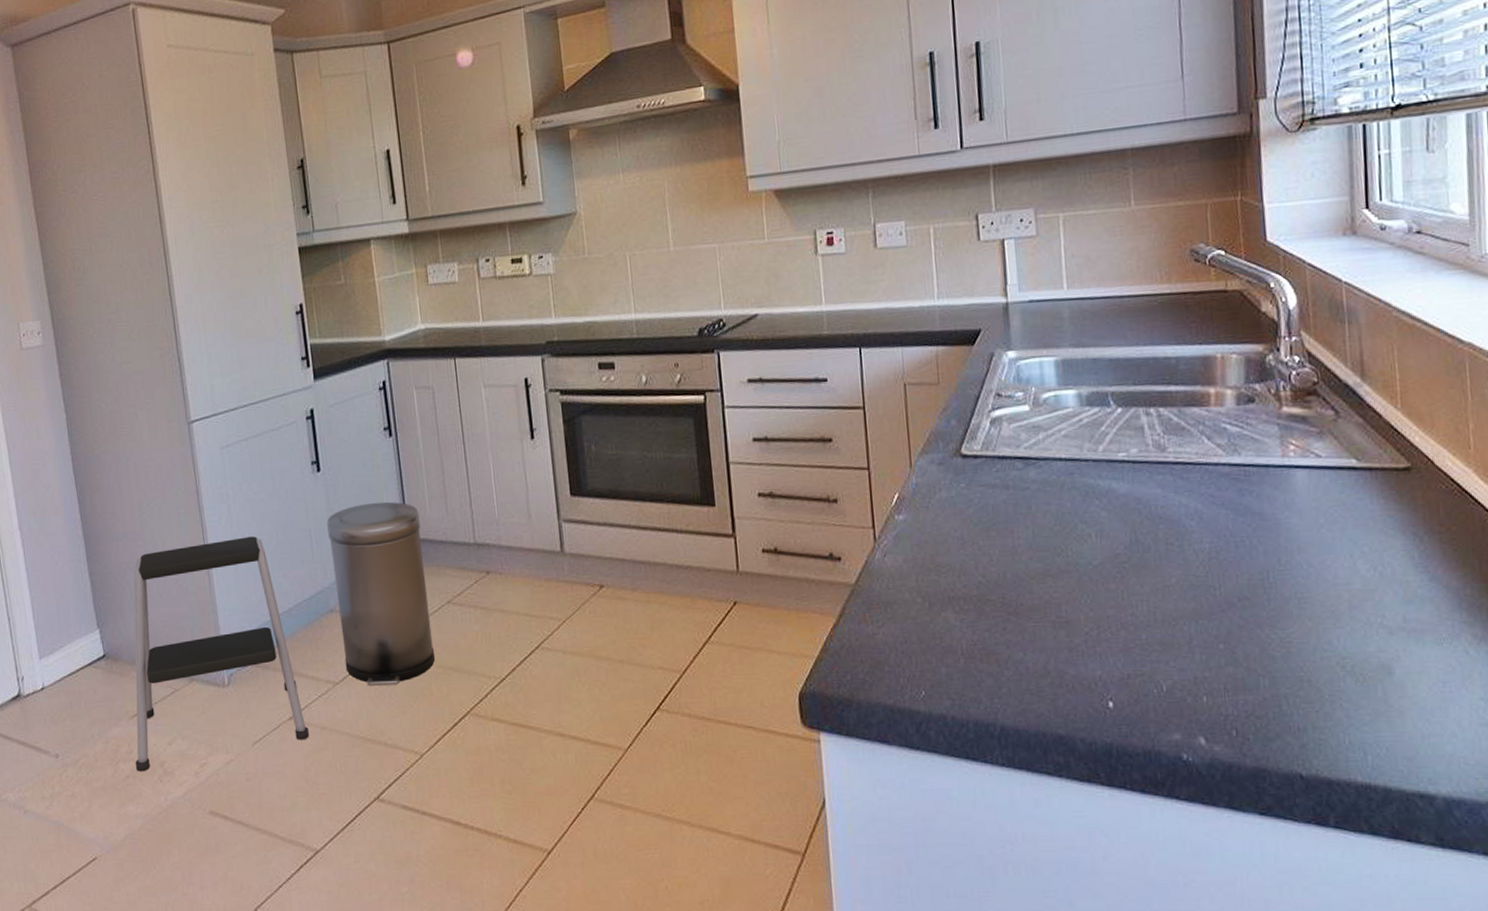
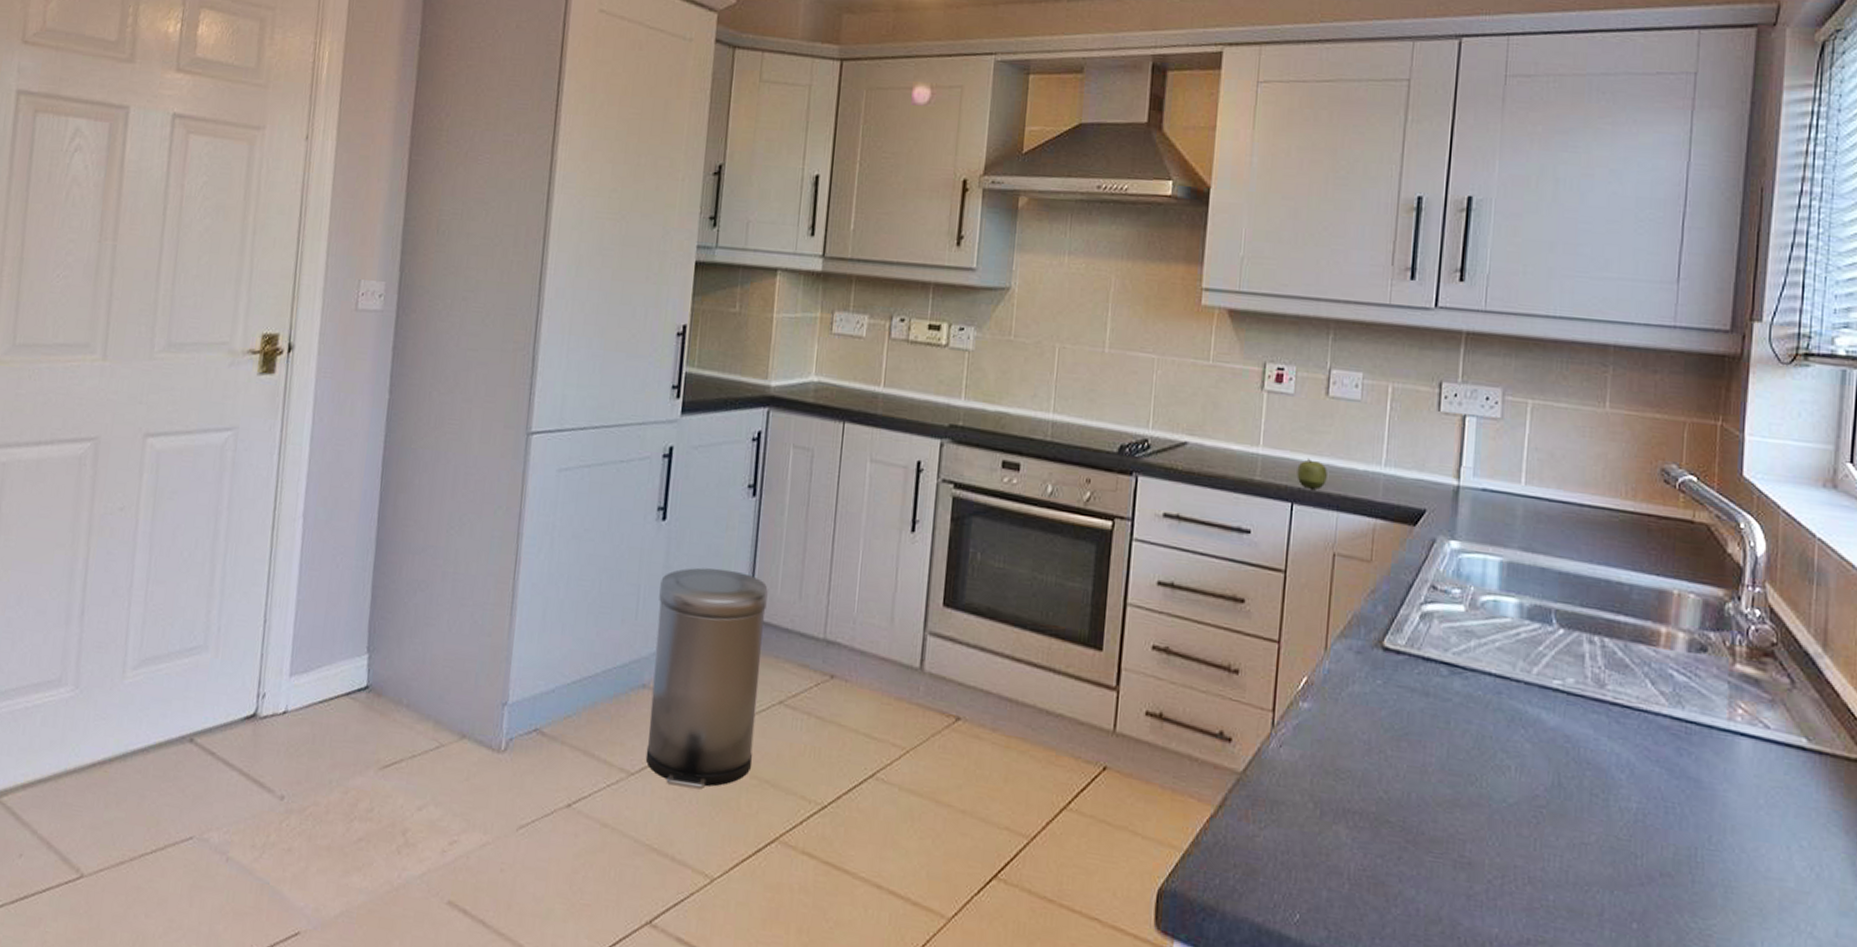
step stool: present [133,536,309,772] -> none [372,575,587,837]
fruit: none [859,305,888,332] -> present [1297,458,1327,489]

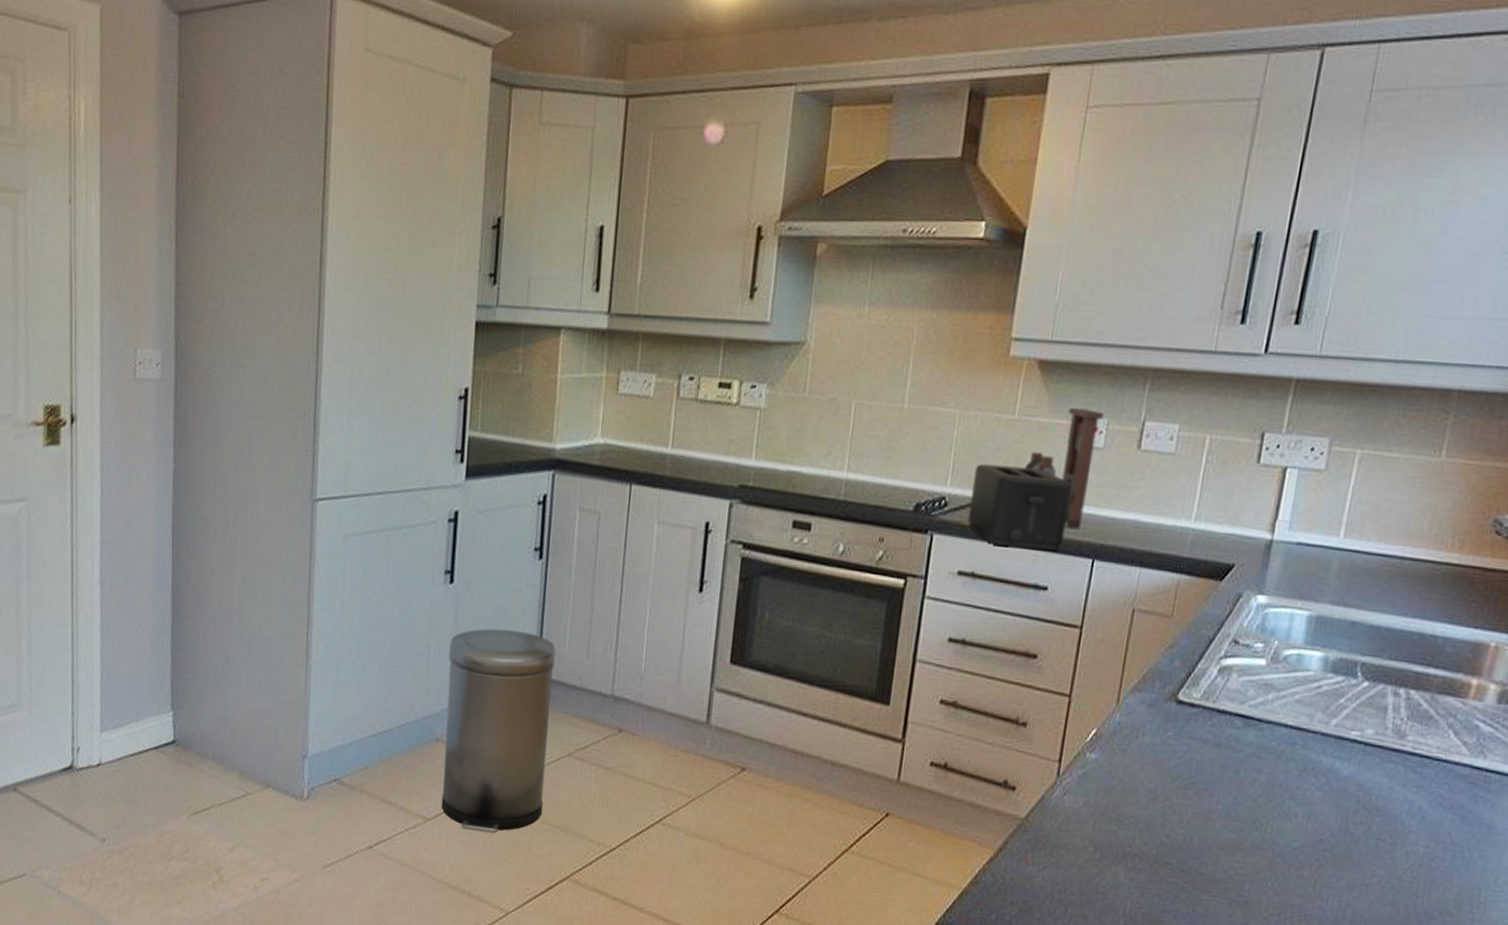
toaster: none [1170,407,1268,494] -> present [967,464,1073,551]
paper towel holder: none [1221,355,1293,473] -> present [1024,408,1105,530]
fruit: present [1297,458,1327,489] -> none [1100,513,1133,545]

